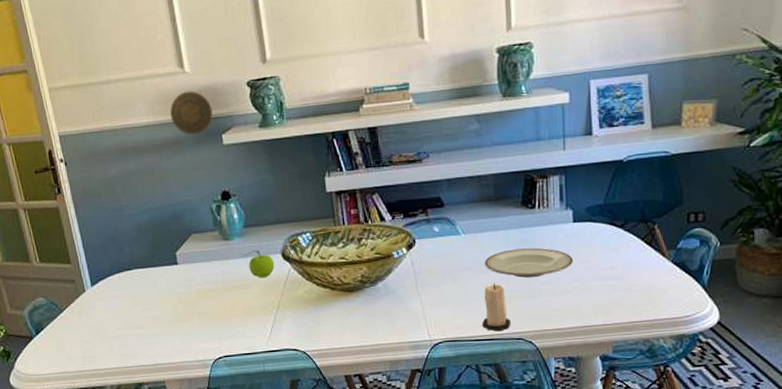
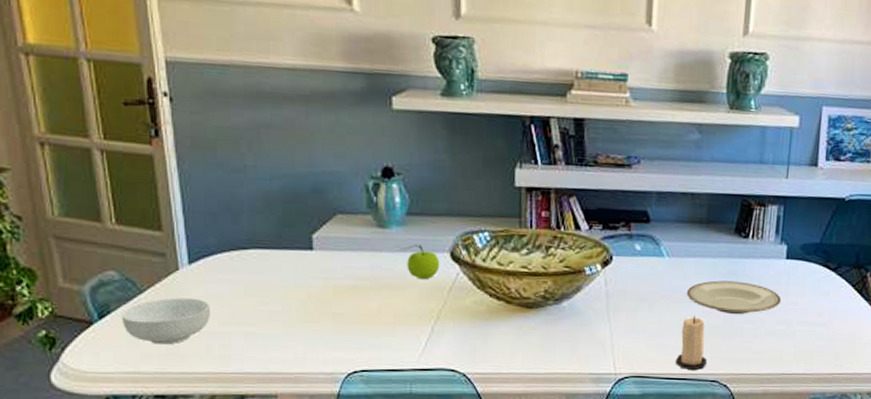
cereal bowl: none [50,312,111,350] -> present [121,297,210,345]
decorative plate: present [169,91,213,135] -> none [326,34,383,91]

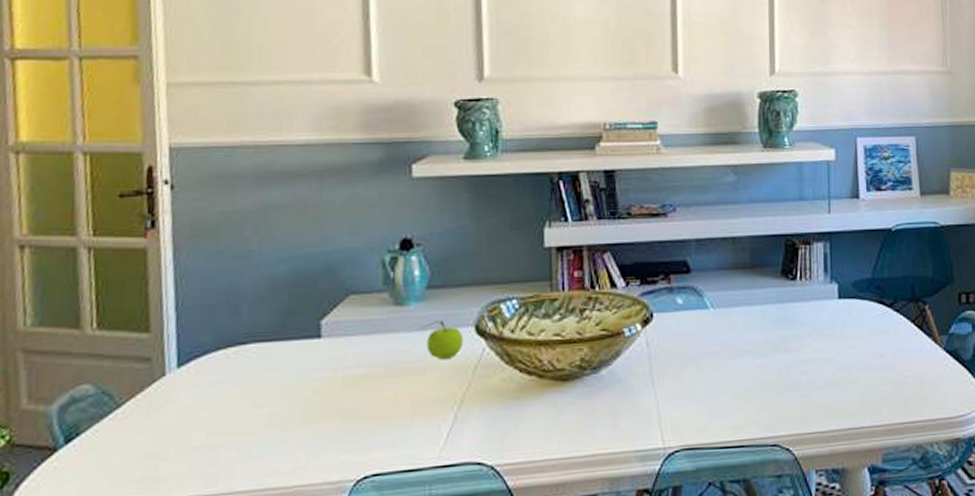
cereal bowl: present [121,297,210,345] -> none [91,407,199,468]
candle: present [676,316,707,371] -> none [730,372,765,436]
plate: present [686,280,782,314] -> none [735,328,839,365]

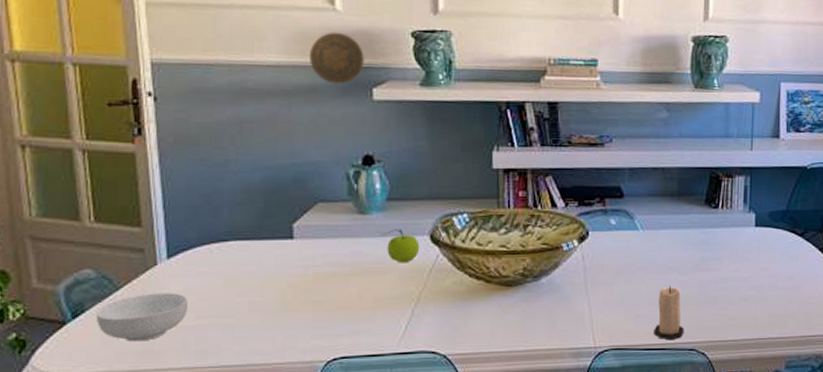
cereal bowl: none [91,407,199,468] -> present [95,293,188,342]
decorative plate: none [342,105,403,162] -> present [308,32,364,84]
candle: none [730,372,765,436] -> present [654,286,684,340]

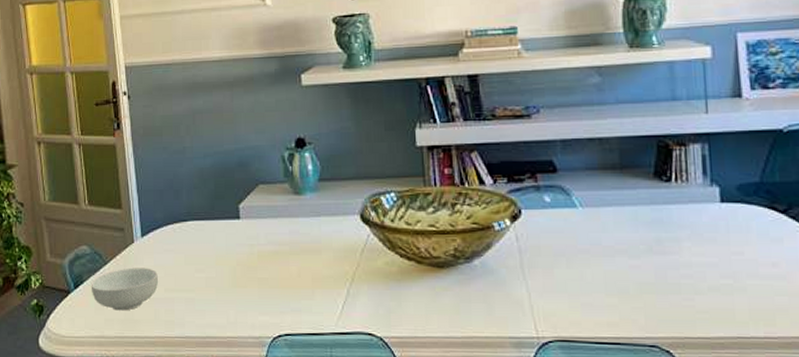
decorative plate: present [308,32,364,84] -> none [245,25,293,73]
fruit: present [380,229,420,263] -> none [314,209,351,243]
candle: present [654,286,684,340] -> none [605,271,642,334]

